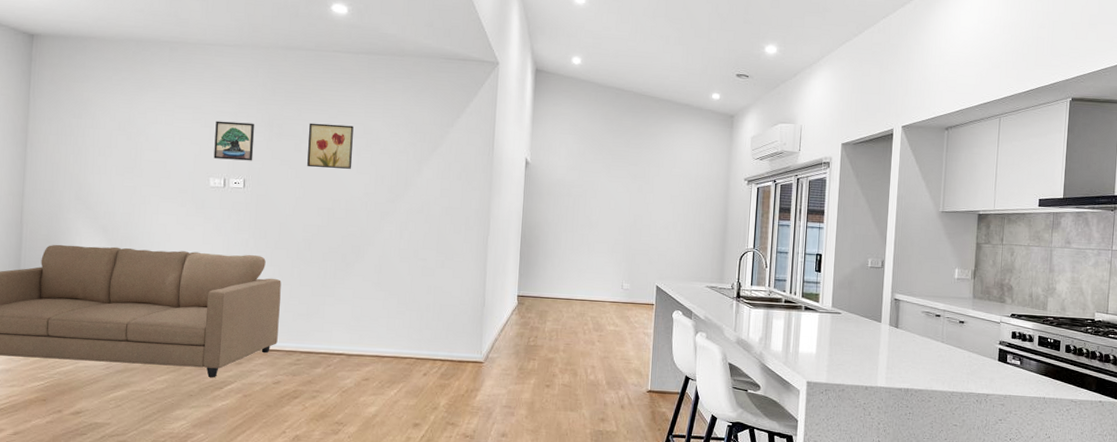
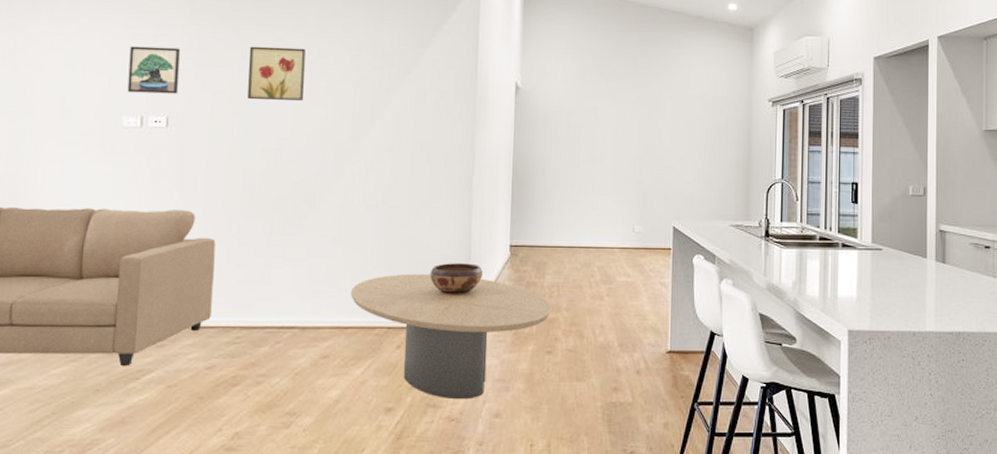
coffee table: none [386,315,551,421] -> present [350,273,552,400]
decorative bowl: none [451,308,495,334] -> present [429,263,483,294]

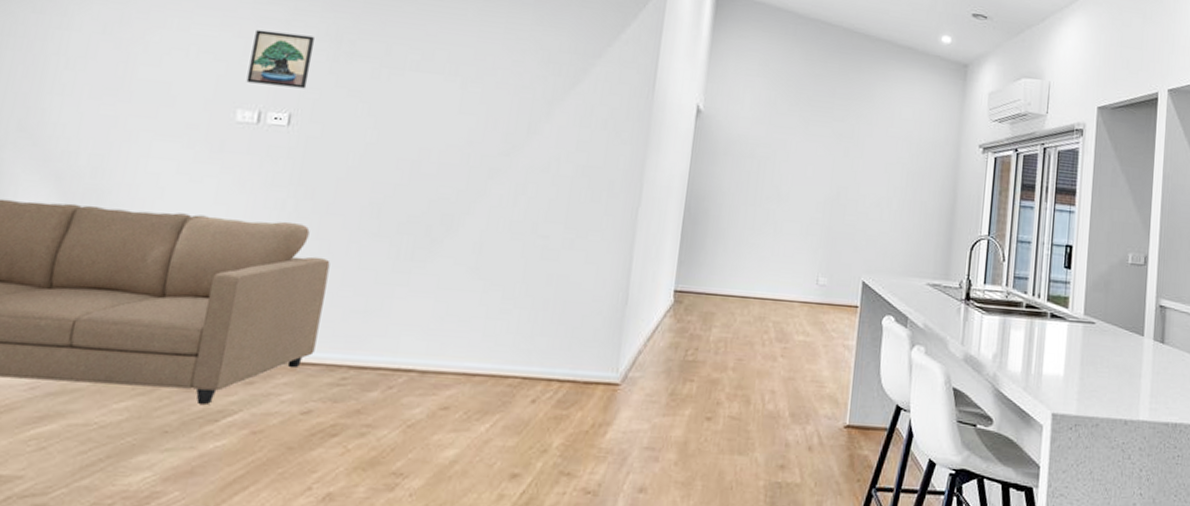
wall art: present [247,46,306,101] -> none [387,40,460,107]
coffee table: present [350,273,552,400] -> none [482,315,717,469]
decorative bowl: present [429,263,483,294] -> none [578,306,640,344]

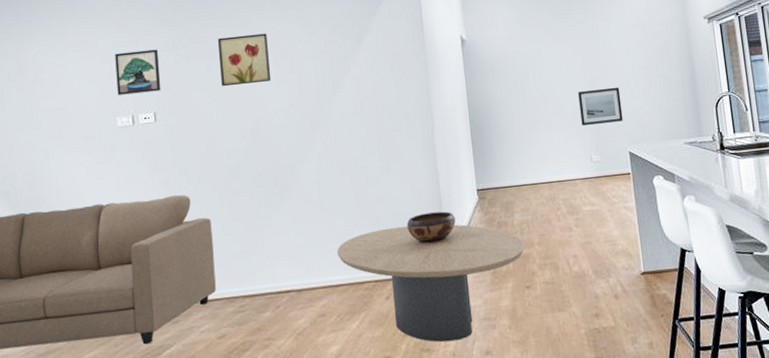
wall art: none [387,40,460,107] -> present [217,33,272,87]
coffee table: none [482,315,717,469] -> present [336,224,525,342]
decorative bowl: none [578,306,640,344] -> present [406,211,456,243]
wall art: none [815,200,868,244] -> present [578,87,623,126]

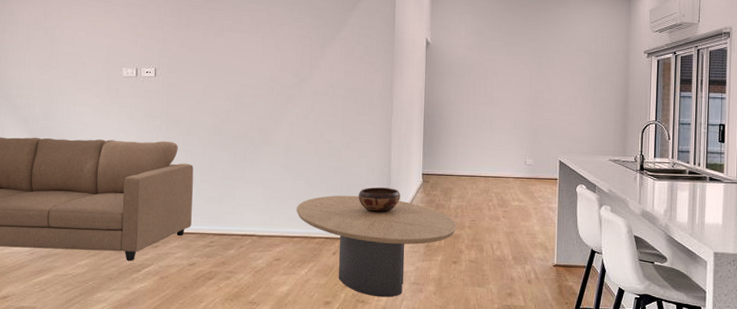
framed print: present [115,49,161,96] -> none [126,13,164,51]
wall art: present [217,33,272,87] -> none [215,11,258,55]
wall art: present [578,87,623,126] -> none [521,102,560,133]

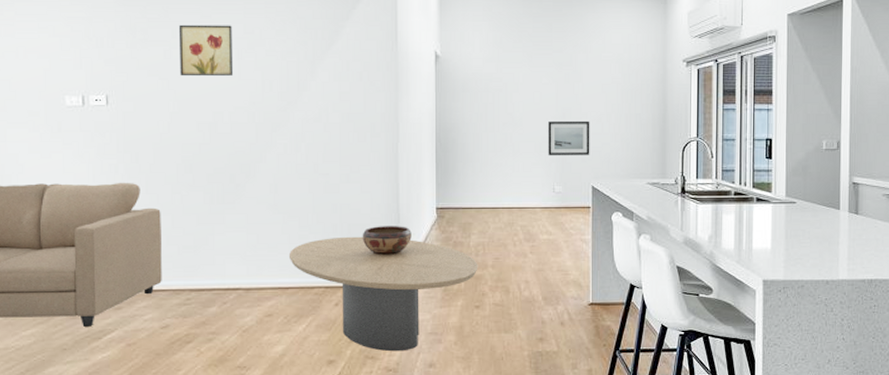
wall art: none [215,11,258,55] -> present [178,24,234,77]
wall art: none [521,102,560,133] -> present [548,120,590,156]

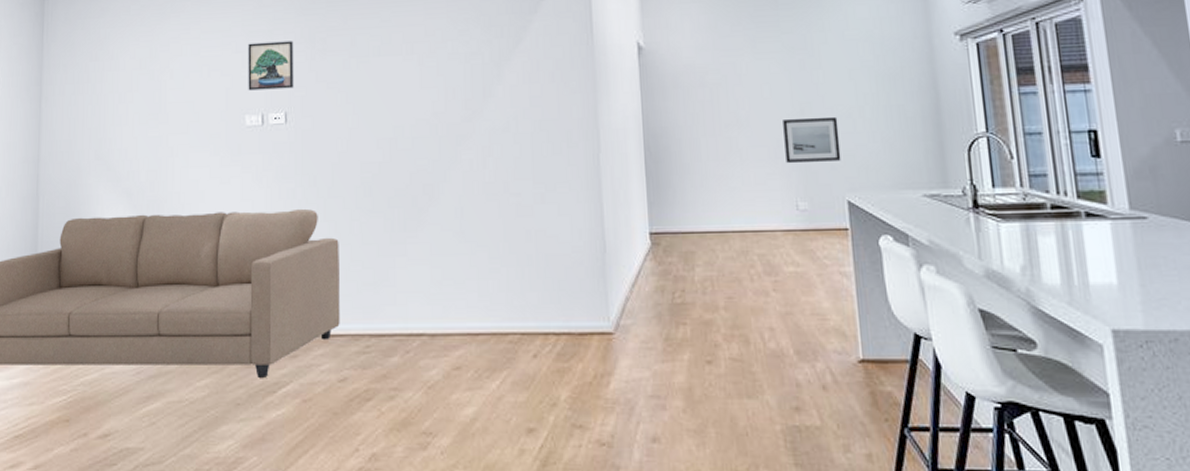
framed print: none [66,28,115,73] -> present [248,41,294,91]
wall art: present [178,24,234,77] -> none [357,28,415,88]
coffee table: present [288,236,478,352] -> none [478,269,707,420]
decorative bowl: present [362,226,412,255] -> none [562,256,622,293]

